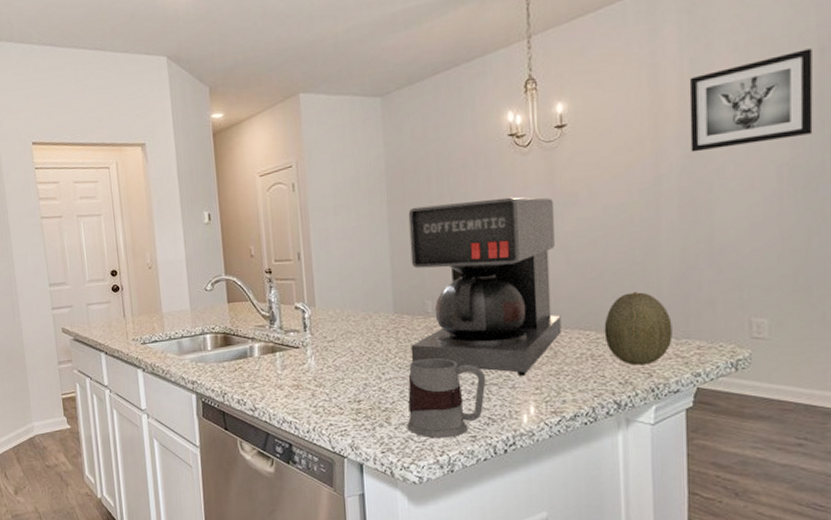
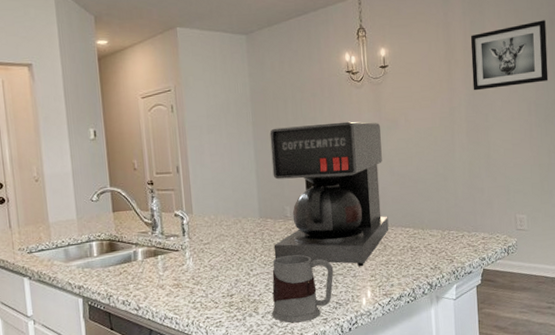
fruit: present [604,292,672,366] -> none [419,196,466,254]

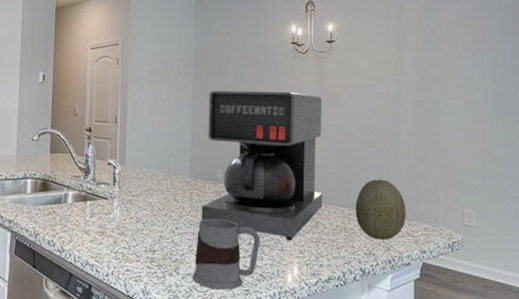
fruit: none [419,196,466,254] -> present [355,179,406,240]
wall art: present [470,20,549,91] -> none [424,10,508,75]

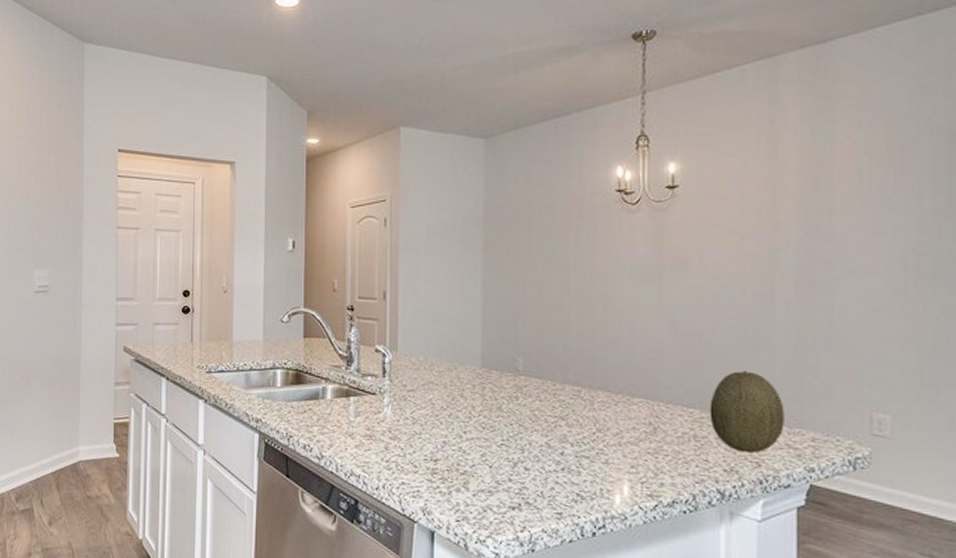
mug: present [192,219,261,290] -> none [486,420,577,512]
coffee maker: present [201,90,323,241] -> none [497,255,663,452]

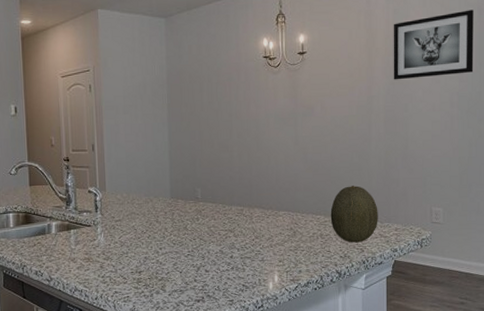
wall art: none [810,133,942,228] -> present [393,10,474,80]

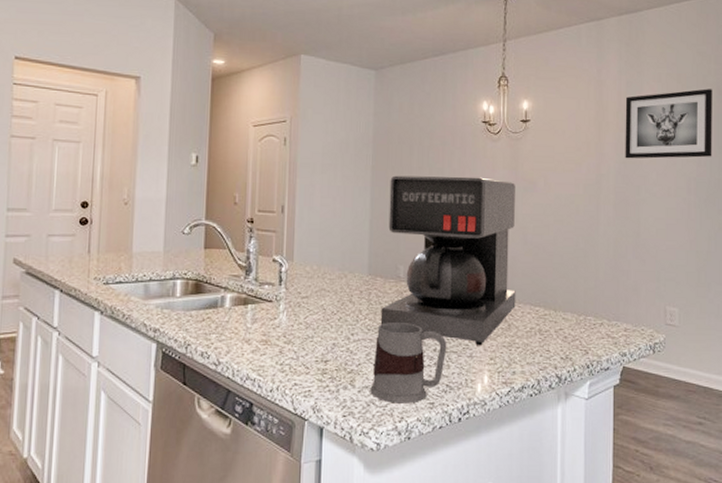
mug: none [178,236,242,303] -> present [370,322,447,404]
coffee maker: none [183,107,299,251] -> present [380,175,516,346]
fruit: present [330,186,378,243] -> none [551,275,605,343]

